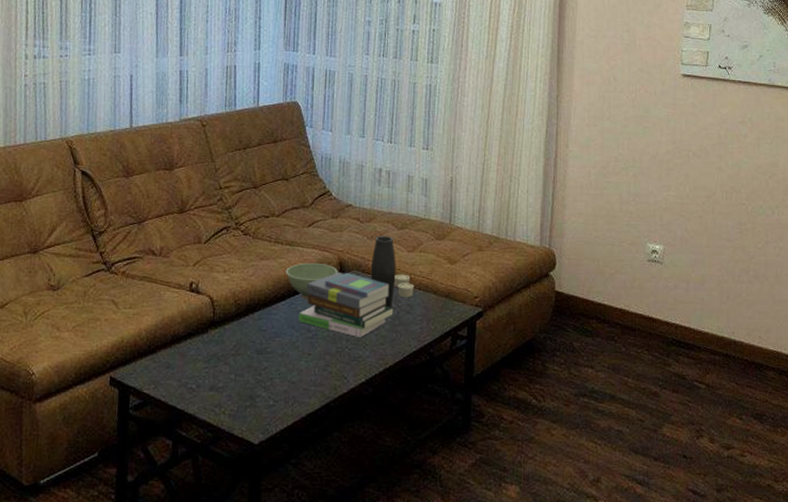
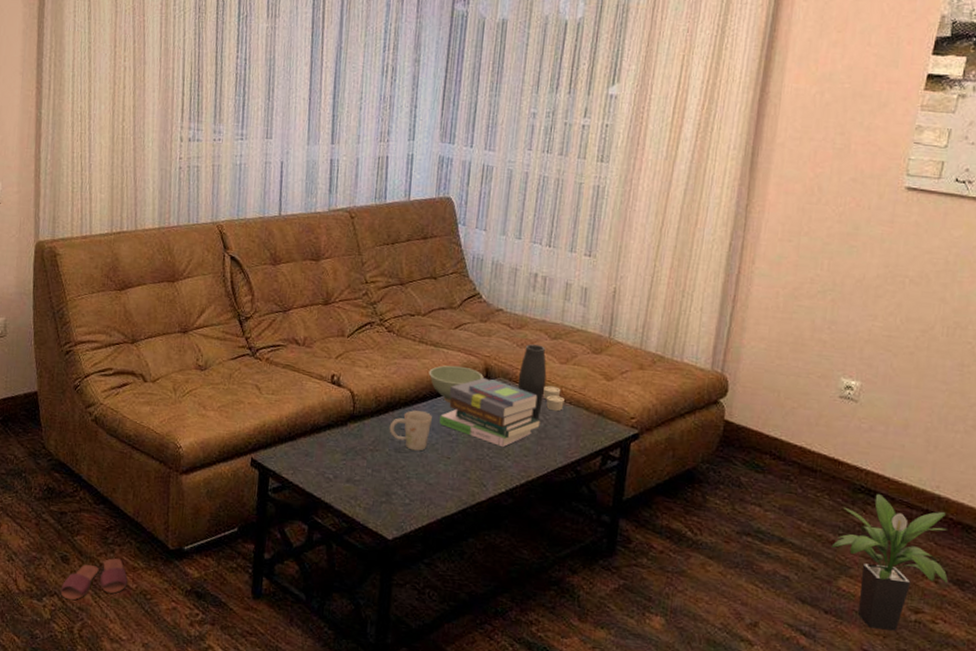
mug: none [250,310,291,351] -> present [389,410,432,451]
potted plant: none [654,344,750,468] -> present [831,493,949,631]

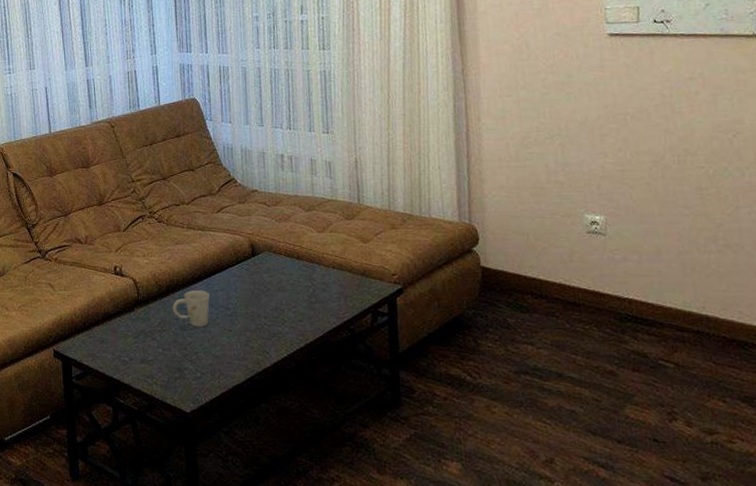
bowl: present [428,365,484,403] -> none [200,245,250,280]
books: present [439,377,541,448] -> none [216,253,309,316]
vase: present [517,344,547,420] -> none [281,218,308,286]
candle: present [543,385,565,412] -> none [307,254,328,277]
potted plant: present [831,493,949,631] -> none [609,320,737,454]

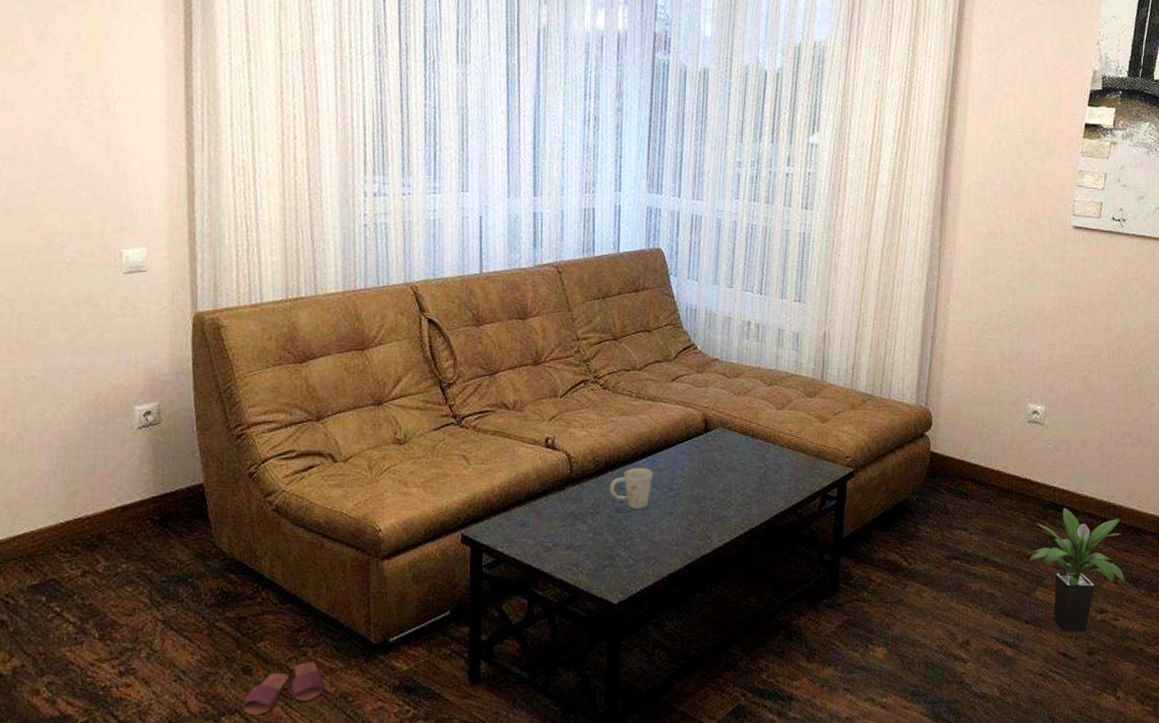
potted plant: none [609,320,737,454] -> present [1028,507,1126,632]

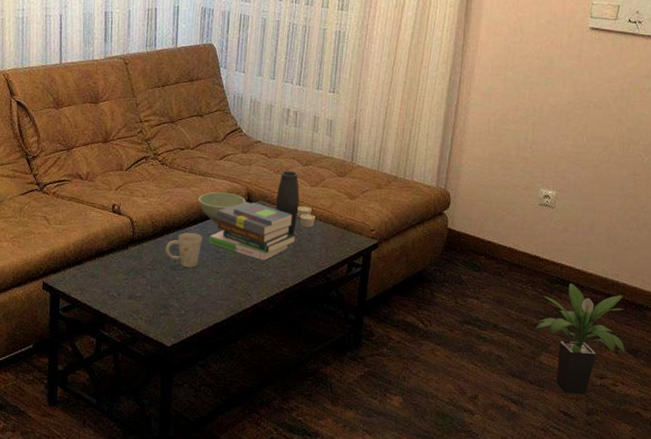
bowl: none [647,418,703,457] -> present [198,192,246,224]
books: none [660,429,761,498] -> present [209,201,296,261]
vase: none [736,392,764,467] -> present [275,171,300,236]
candle: none [762,432,783,457] -> present [297,206,315,228]

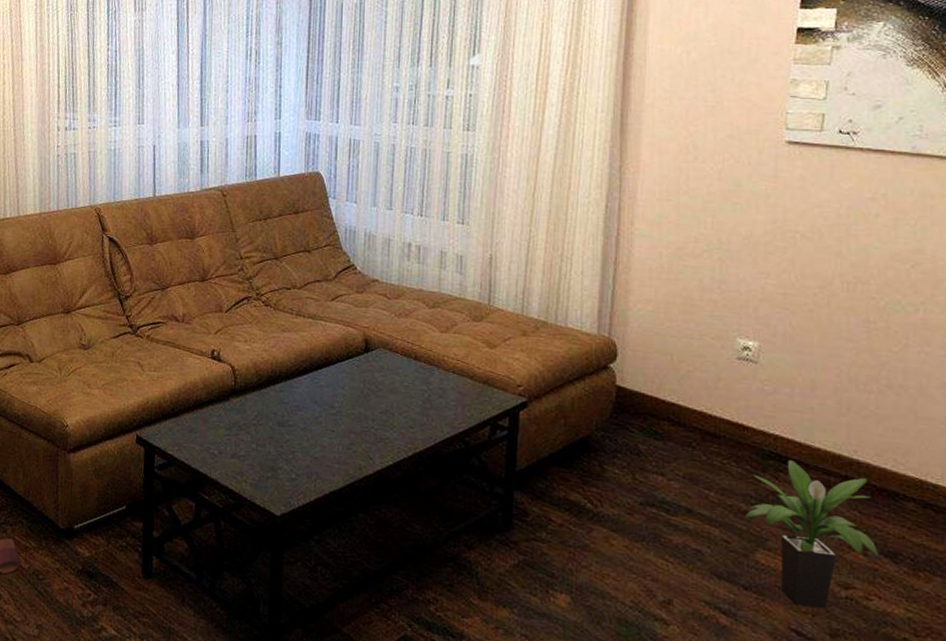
mug: present [165,233,202,268] -> none [271,383,314,425]
bowl: present [198,192,246,224] -> none [307,337,363,375]
books: present [209,201,296,261] -> none [321,348,424,419]
vase: present [275,171,300,236] -> none [398,314,427,390]
candle: present [297,206,315,228] -> none [425,355,447,381]

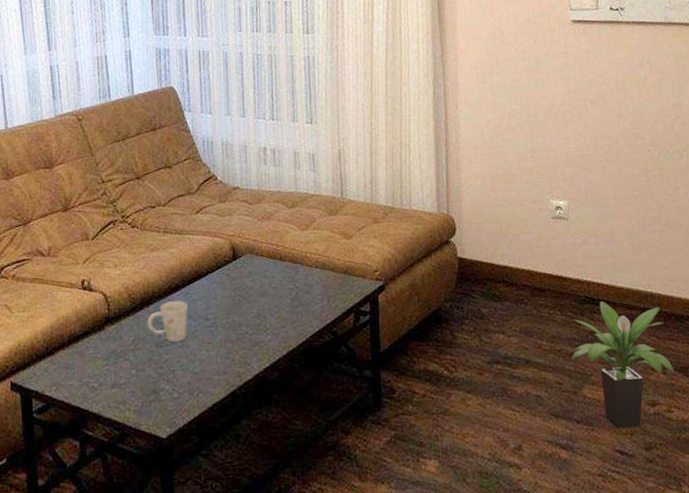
mug: none [271,383,314,425] -> present [147,301,188,343]

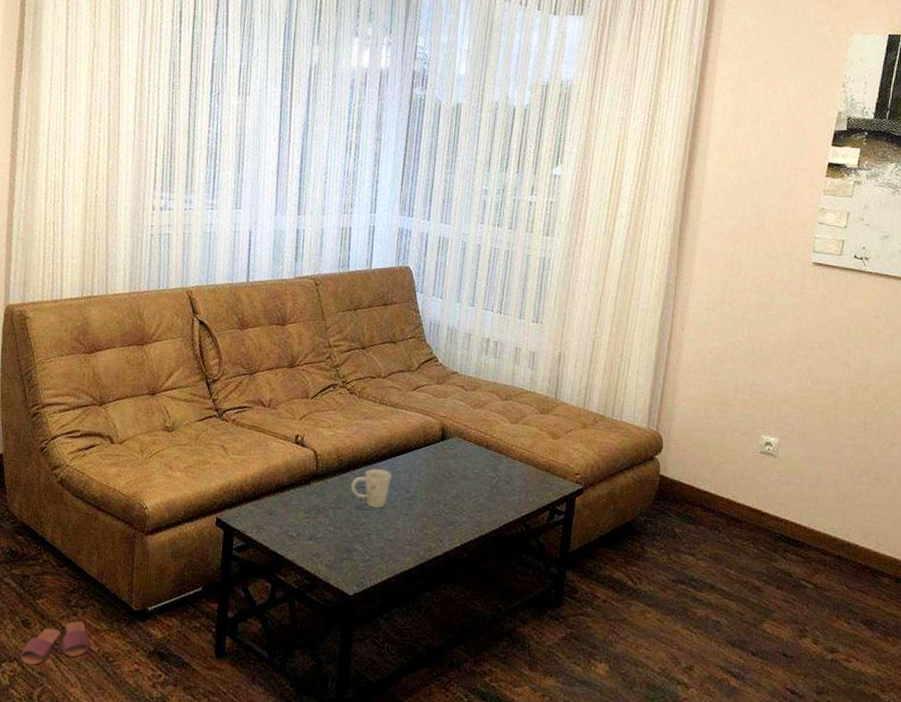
potted plant: present [570,300,675,429] -> none [756,541,859,670]

